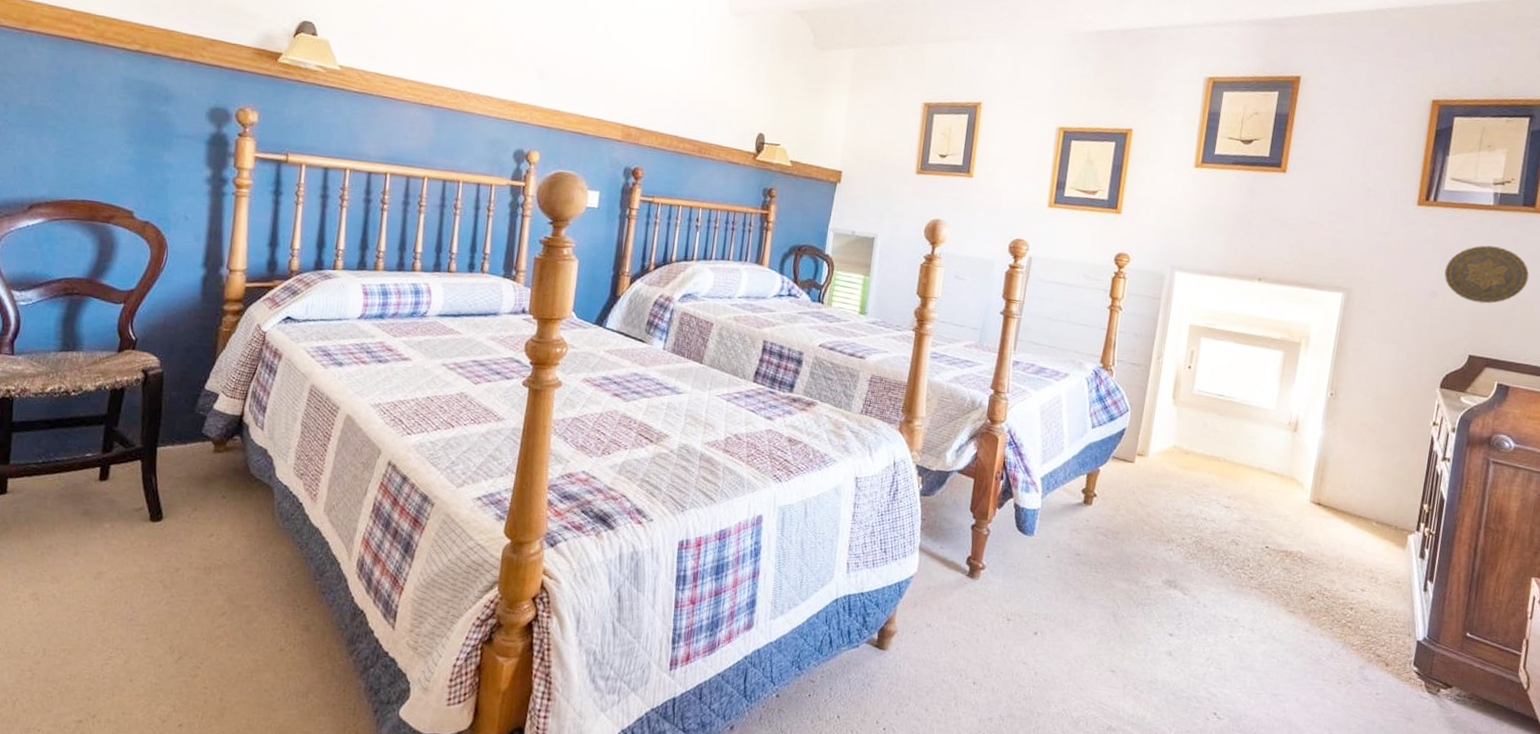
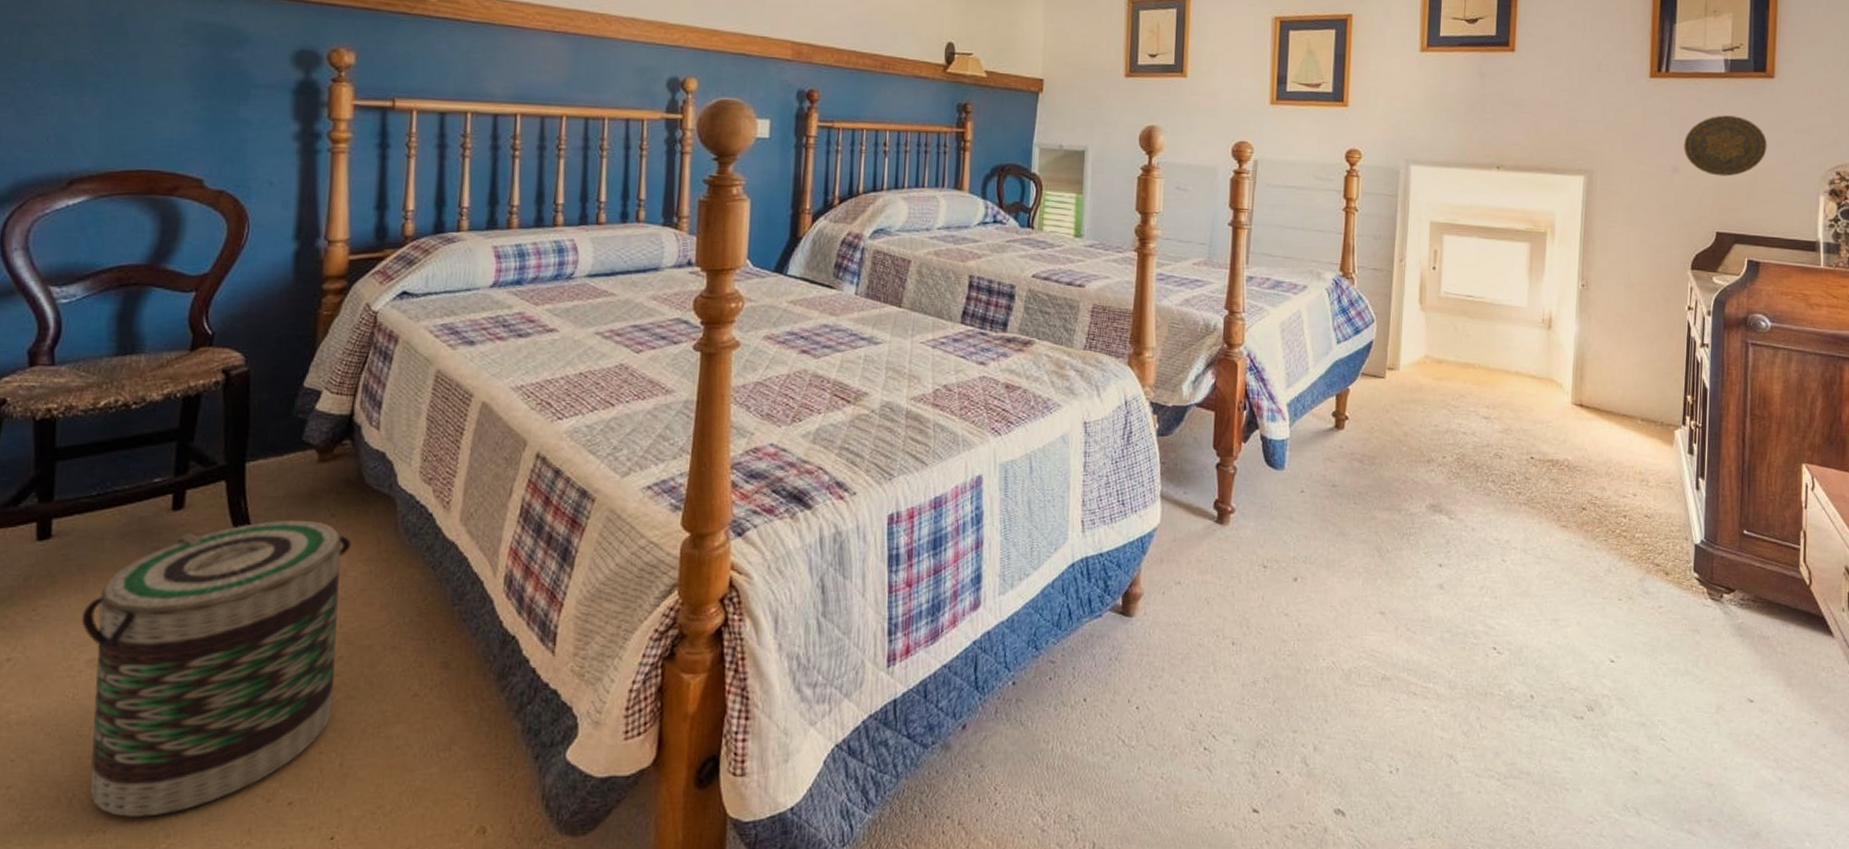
basket: none [27,496,237,723] -> present [81,521,352,817]

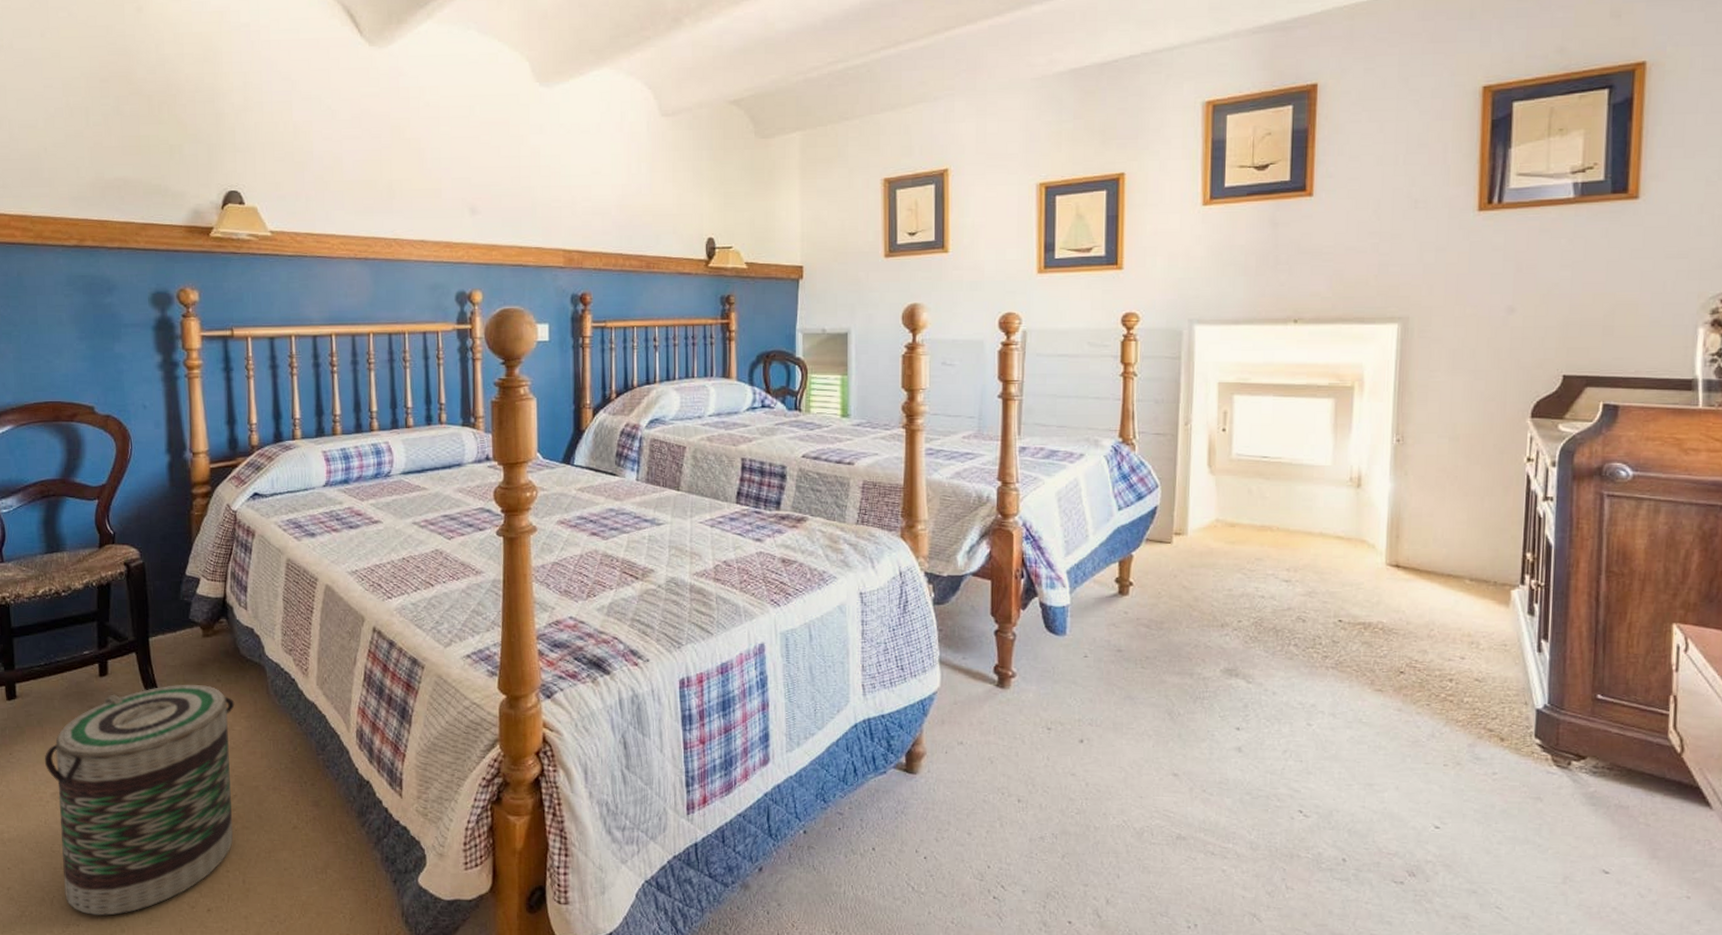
decorative plate: present [1684,115,1767,177] -> none [1521,245,1629,314]

